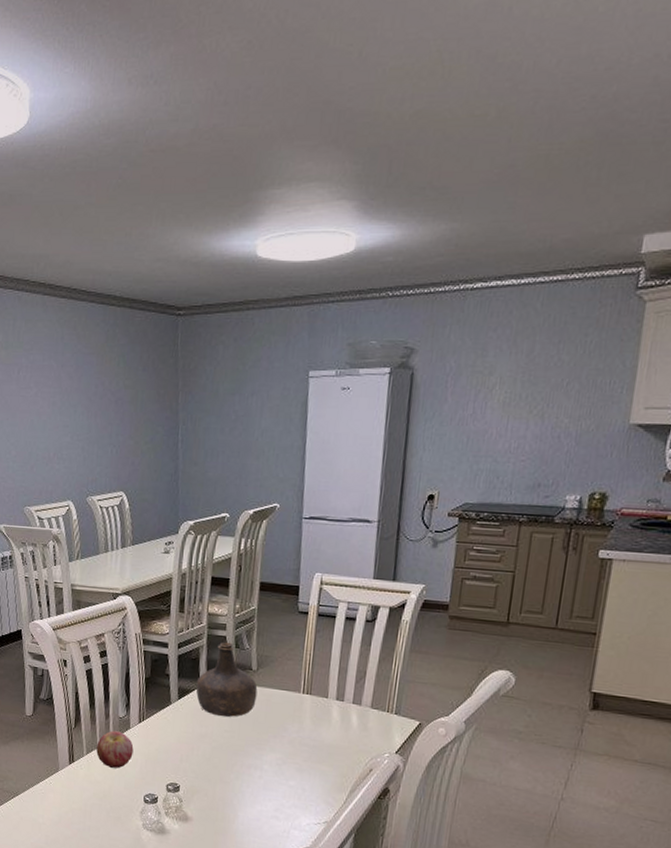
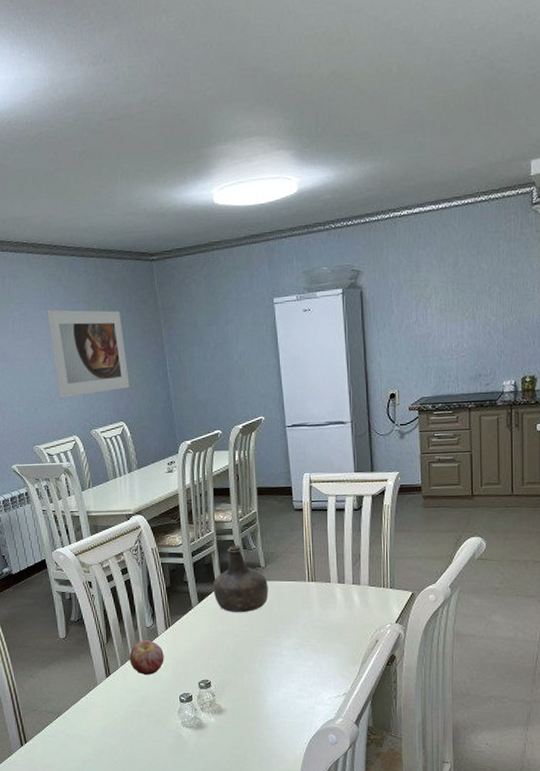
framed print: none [56,361,136,458] -> present [47,310,130,398]

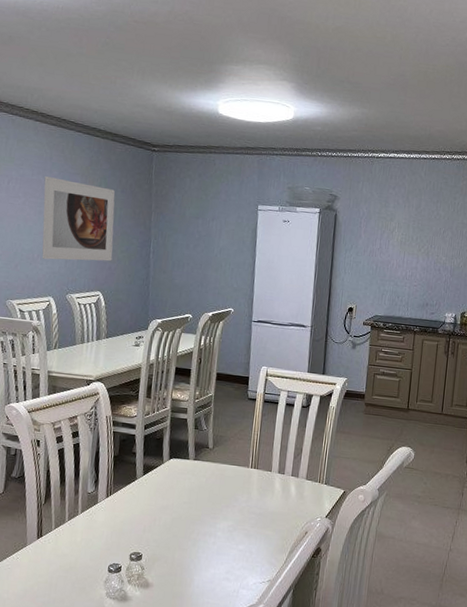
apple: present [129,640,164,675] -> none [64,505,101,541]
bottle: present [213,545,269,613] -> none [159,423,213,490]

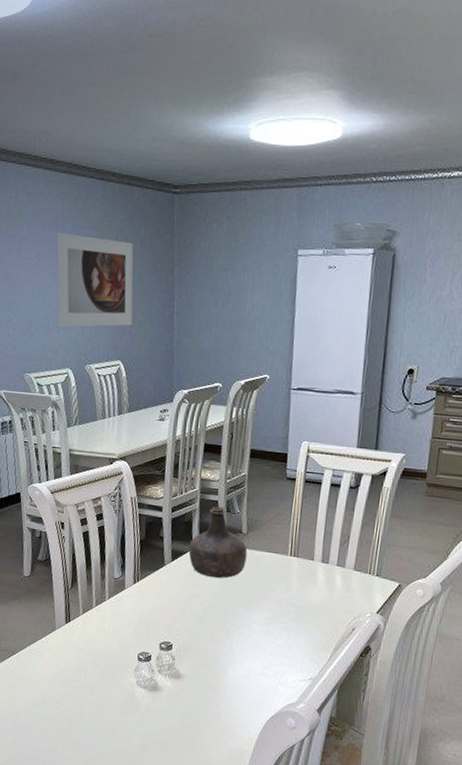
bottle: none [159,423,213,490] -> present [188,506,248,578]

